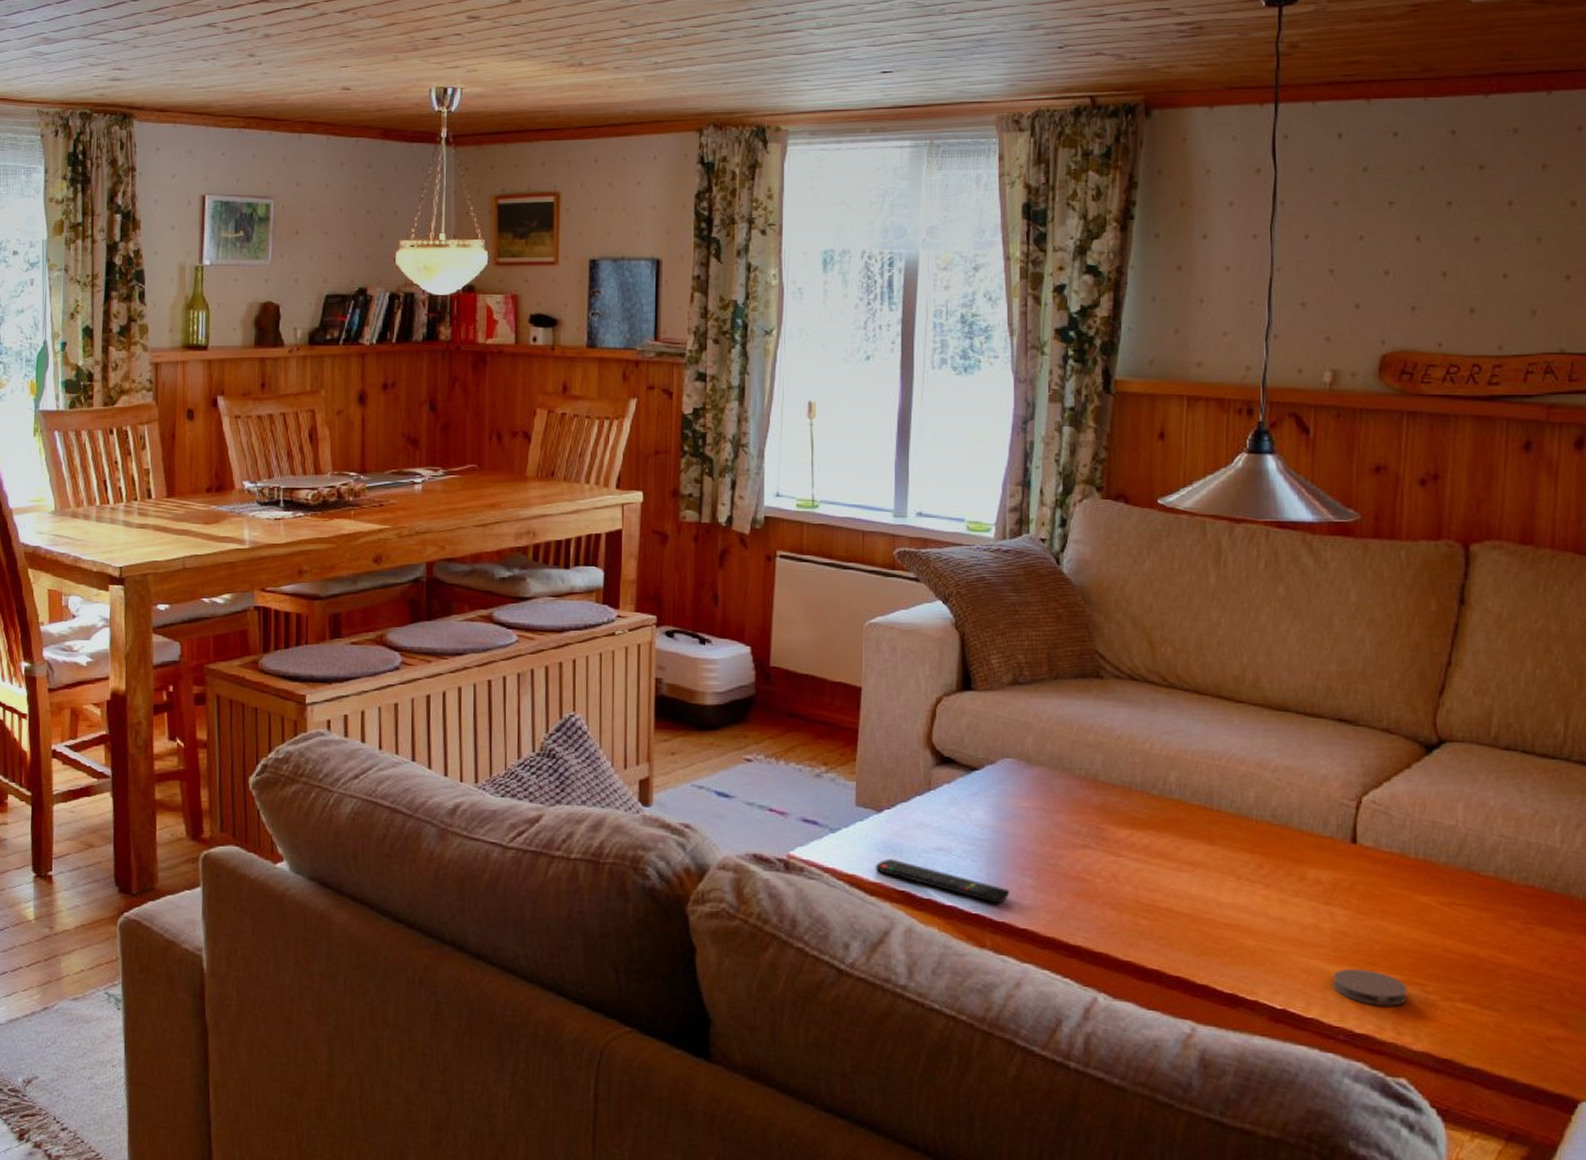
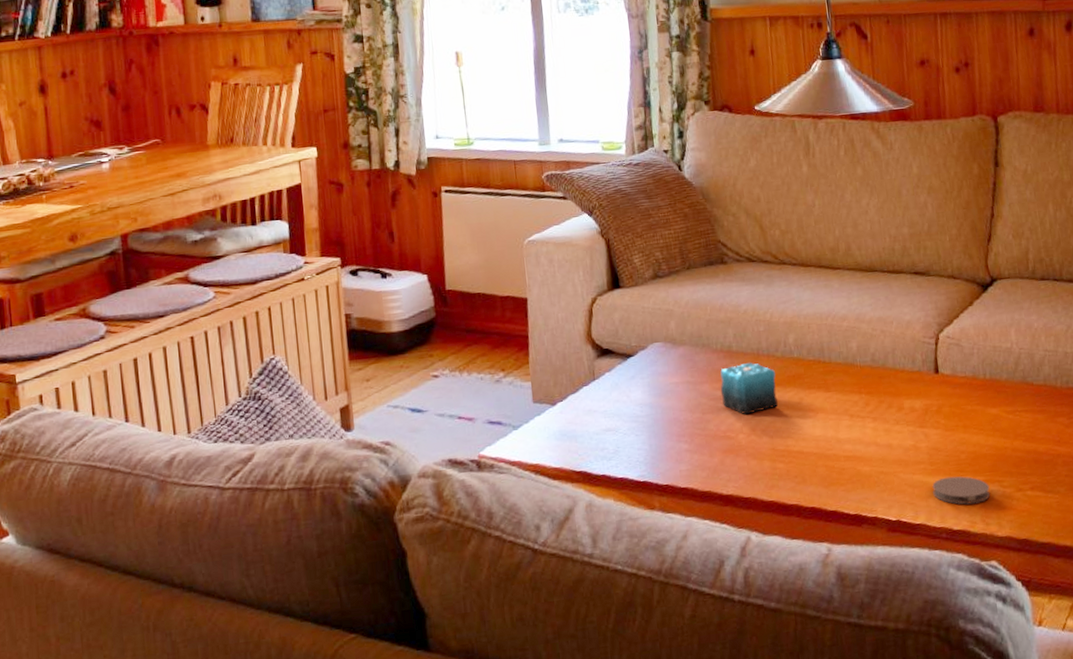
remote control: present [875,858,1010,904] -> none [555,444,671,470]
candle: none [1079,796,1149,857] -> present [720,362,779,415]

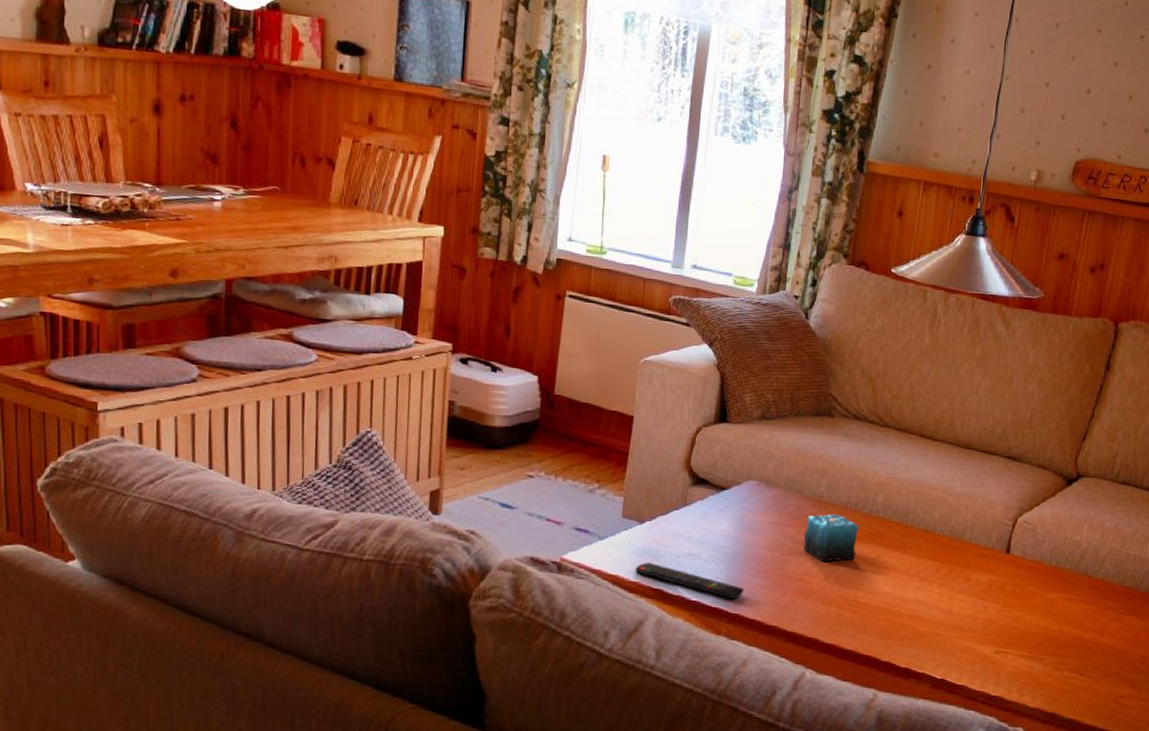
remote control: none [555,444,671,470] -> present [635,562,745,600]
coaster: present [932,476,991,505] -> none [980,648,1032,675]

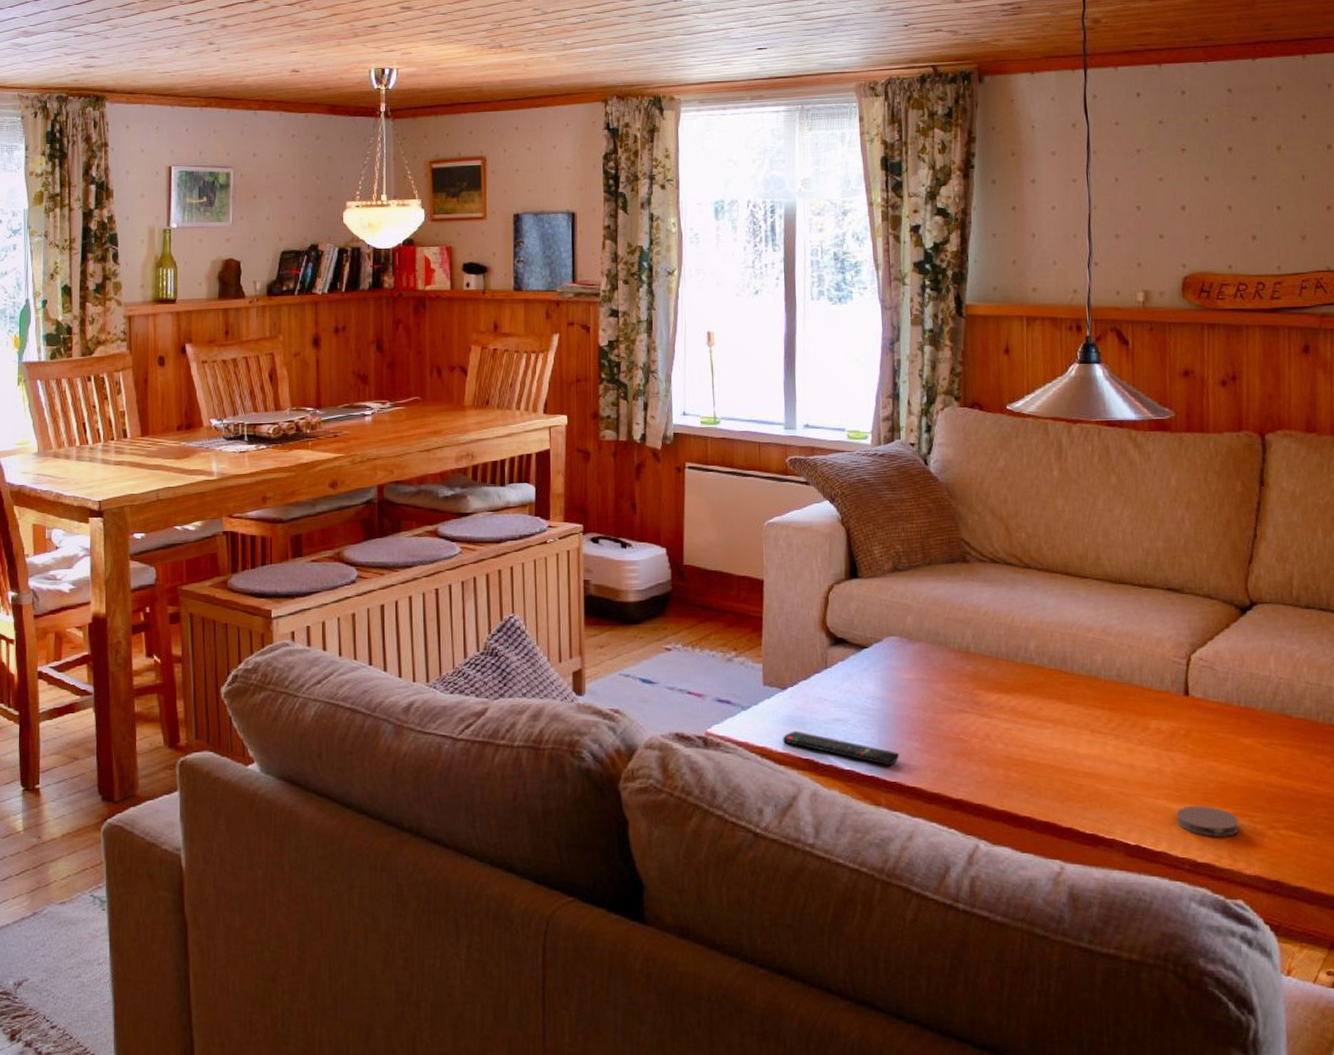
candle: present [803,513,859,562] -> none [955,665,1016,719]
coaster: none [980,648,1032,675] -> present [1176,805,1240,837]

